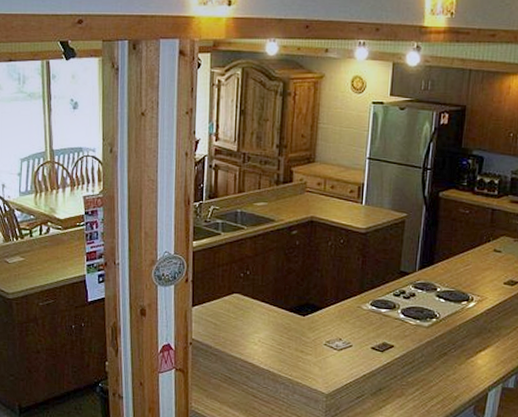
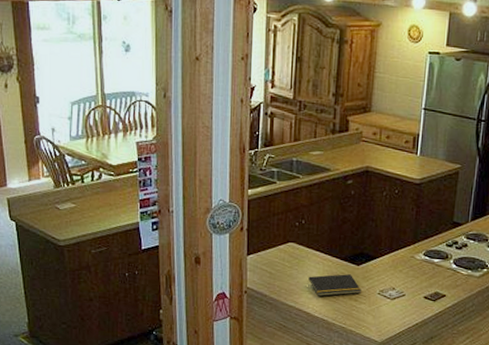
notepad: none [252,325,307,348] -> present [307,274,361,296]

